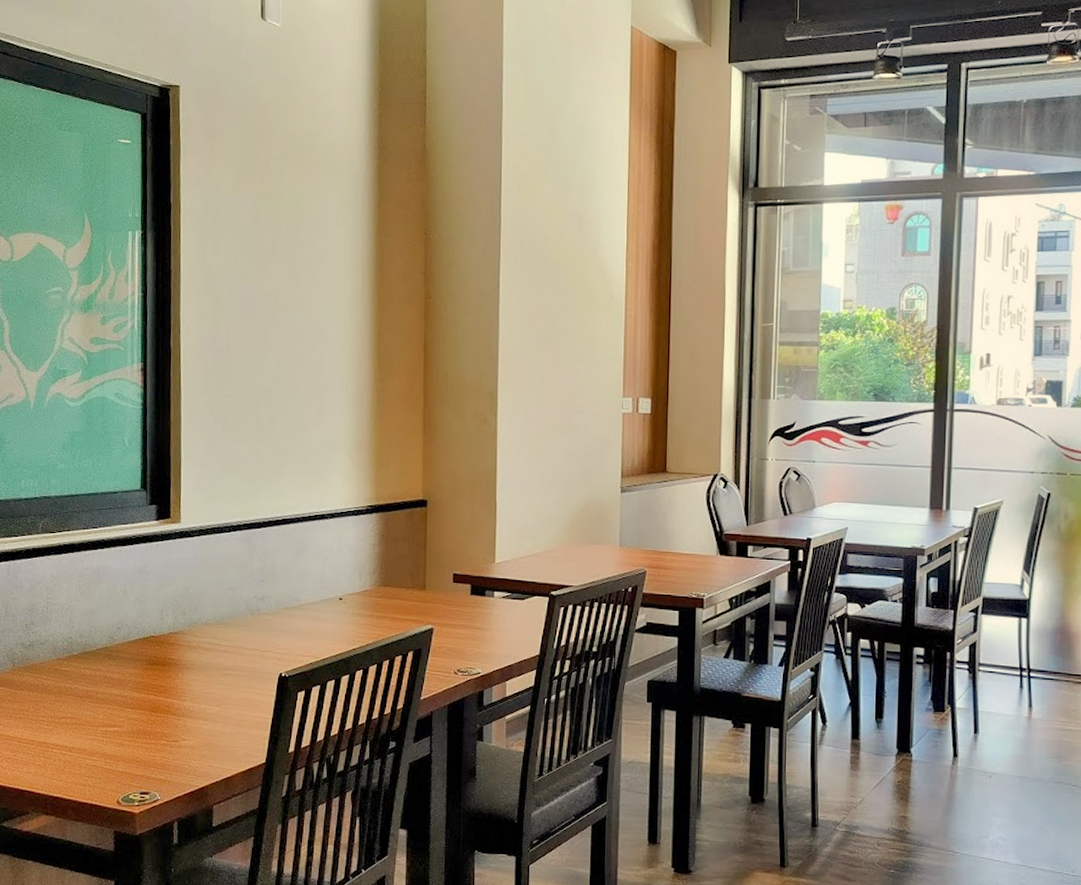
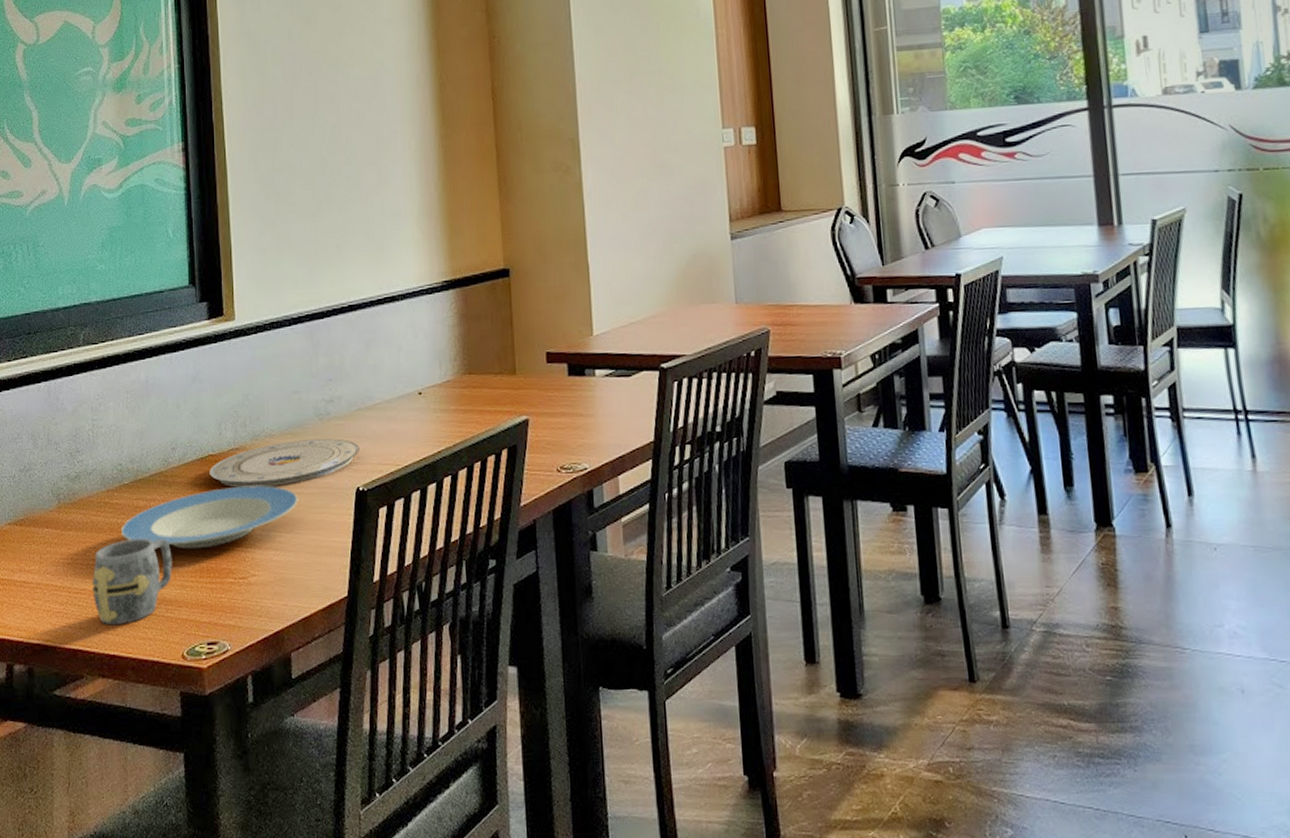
mug: none [40,701,113,773] -> present [92,538,172,626]
plate: none [69,664,228,714] -> present [121,485,298,548]
plate: none [150,630,284,667] -> present [210,438,359,487]

